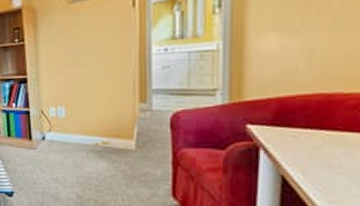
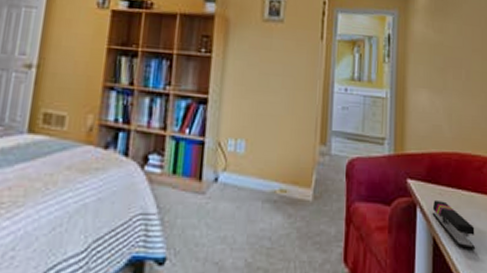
stapler: none [281,141,344,188] -> present [432,199,476,251]

